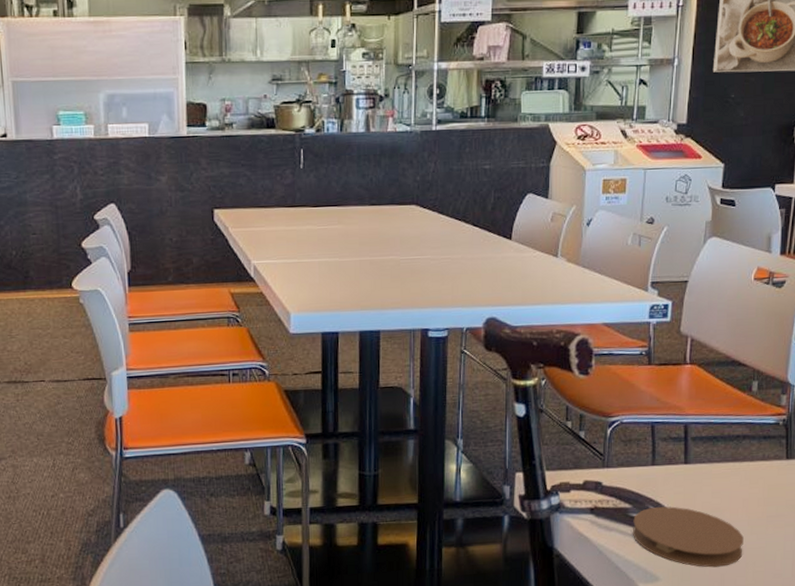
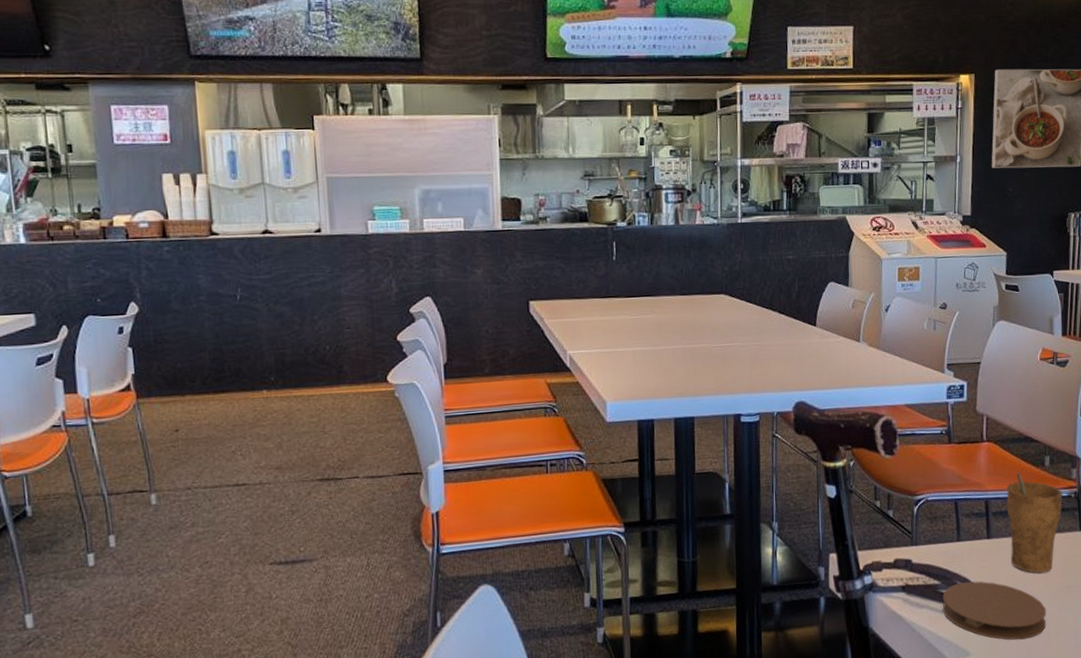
cup: none [707,397,770,502] -> present [1006,472,1063,574]

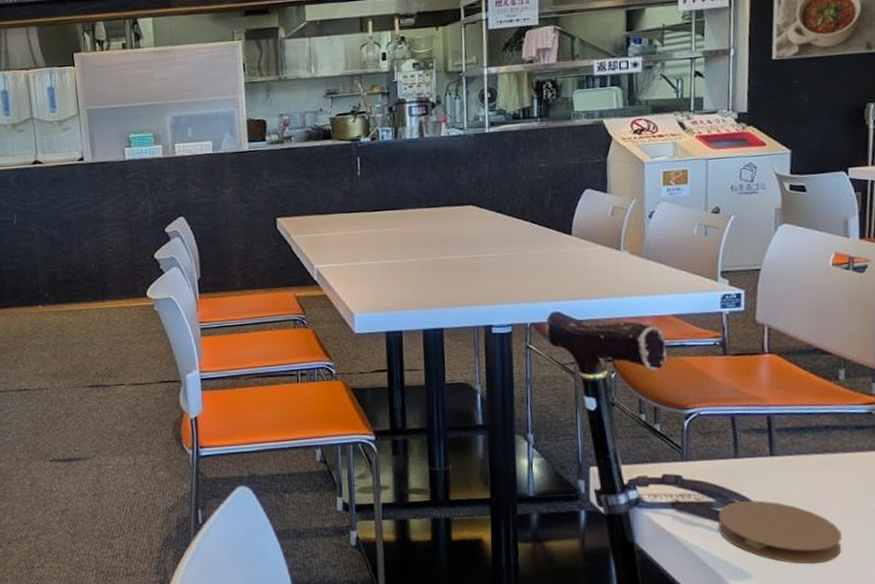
cup: present [1006,472,1063,574] -> none [793,386,862,495]

